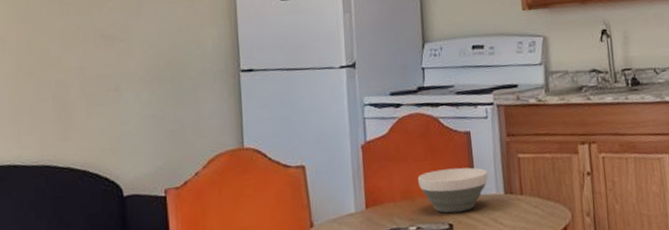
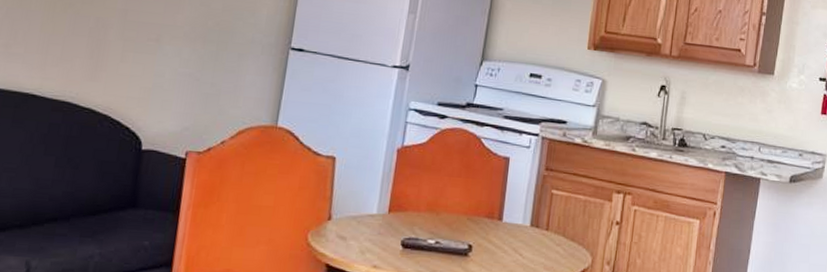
bowl: present [418,167,489,214] -> none [447,188,519,236]

